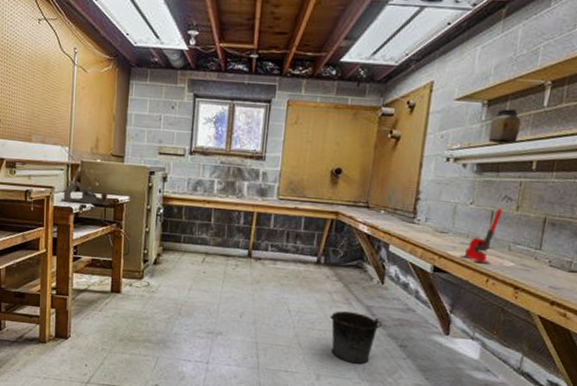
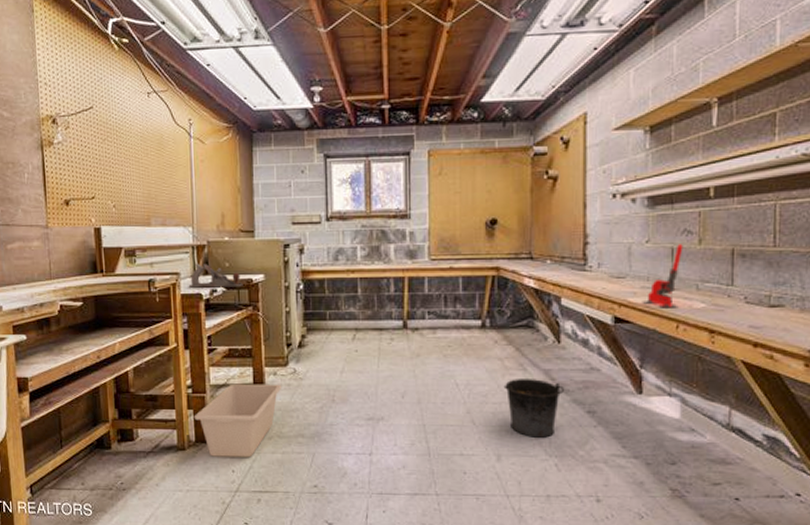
storage bin: none [55,290,136,355] -> present [194,384,282,458]
jar: present [488,109,521,144] -> none [656,133,690,173]

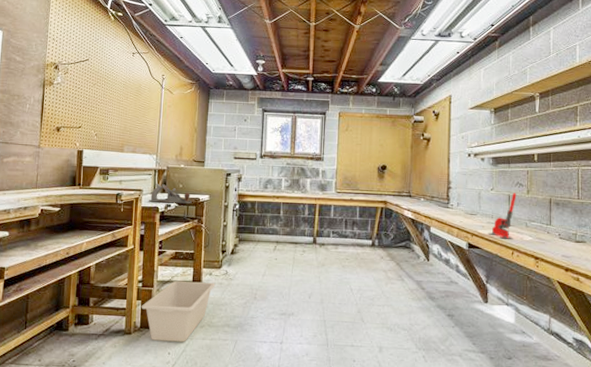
bucket: present [503,379,564,438] -> none [386,287,431,335]

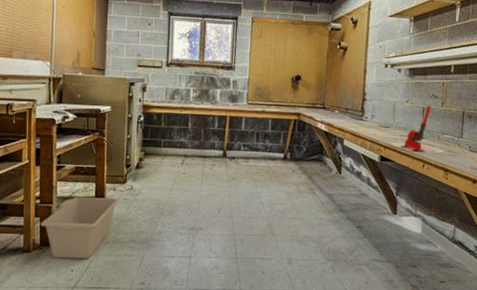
hand plane: present [148,183,192,204] -> none [43,92,92,116]

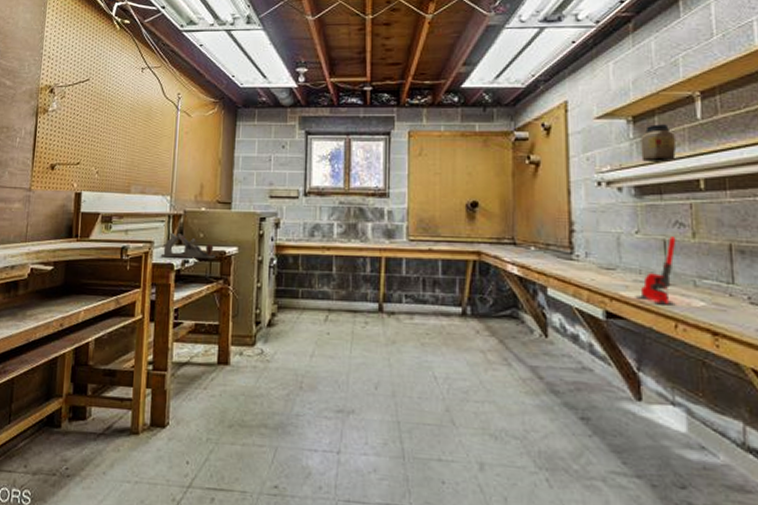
storage bin: present [40,197,120,259] -> none [151,362,248,448]
hand plane: none [43,92,92,116] -> present [160,232,216,259]
jar: none [416,24,440,53] -> present [640,124,676,163]

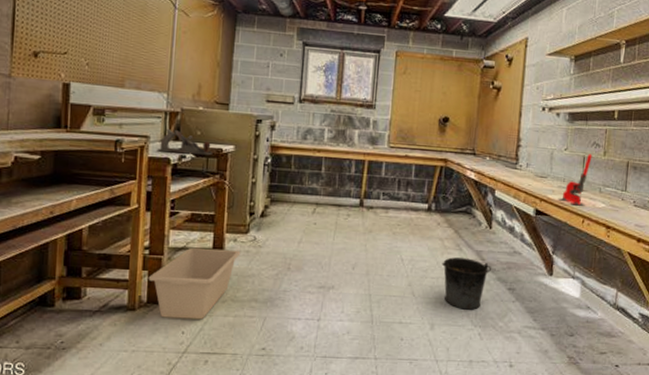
storage bin: none [151,362,248,448] -> present [148,248,241,320]
bucket: none [486,375,553,446] -> present [441,257,491,310]
jar: present [640,124,676,163] -> none [577,64,603,96]

